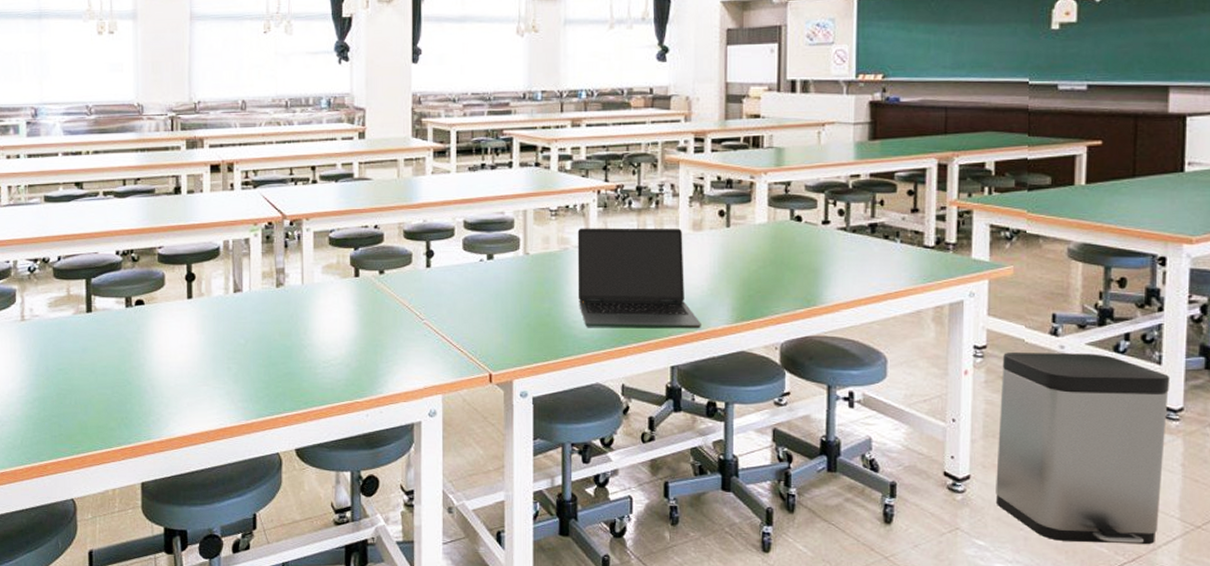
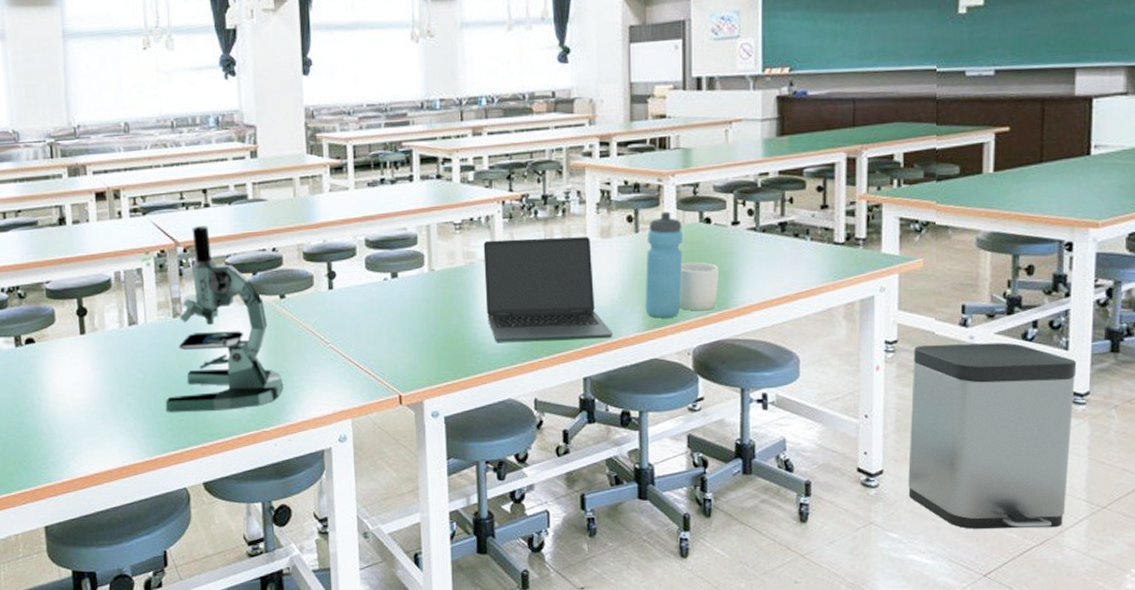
microscope: none [263,201,377,379] -> present [165,226,283,412]
water bottle: none [734,208,773,312] -> present [645,211,683,318]
mug: none [767,258,809,307] -> present [678,261,720,311]

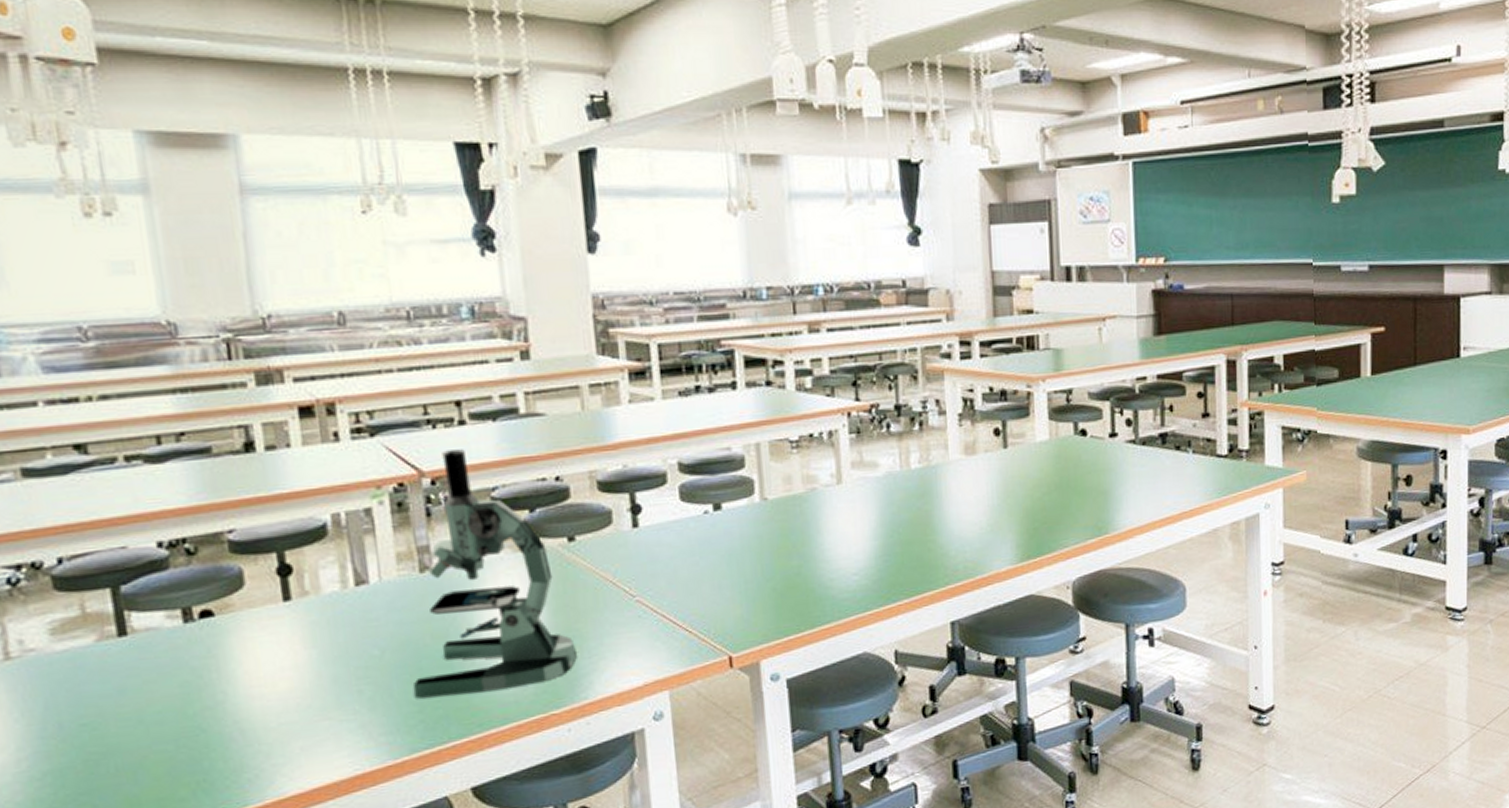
laptop: present [483,237,613,342] -> none [826,454,983,585]
water bottle: present [645,211,683,318] -> none [1017,422,1058,548]
mug: present [678,261,720,311] -> none [1055,480,1098,538]
pedal bin: present [908,342,1077,529] -> none [1299,559,1455,762]

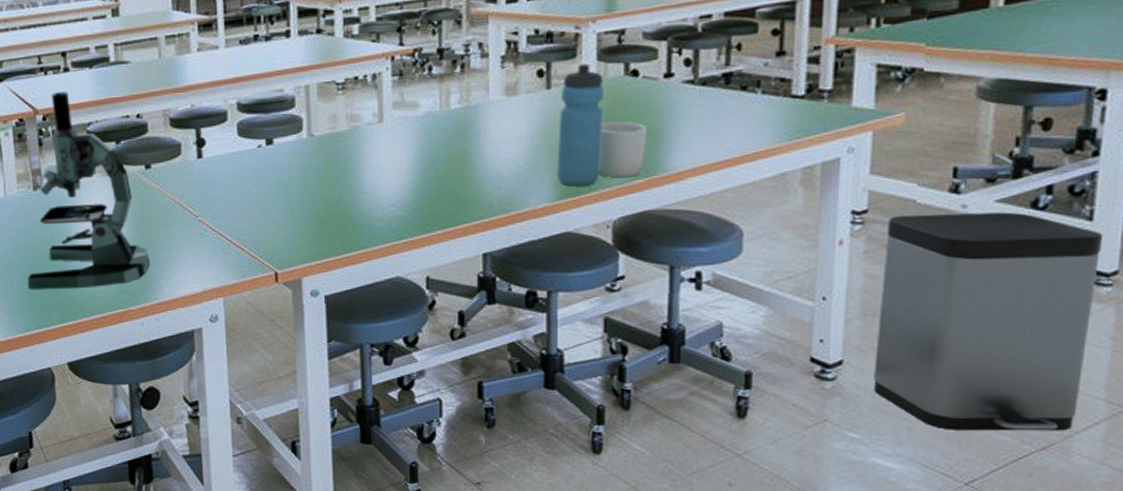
water bottle: none [1017,422,1058,548] -> present [557,63,604,186]
mug: none [1055,480,1098,538] -> present [597,121,648,178]
pedal bin: none [1299,559,1455,762] -> present [873,212,1104,431]

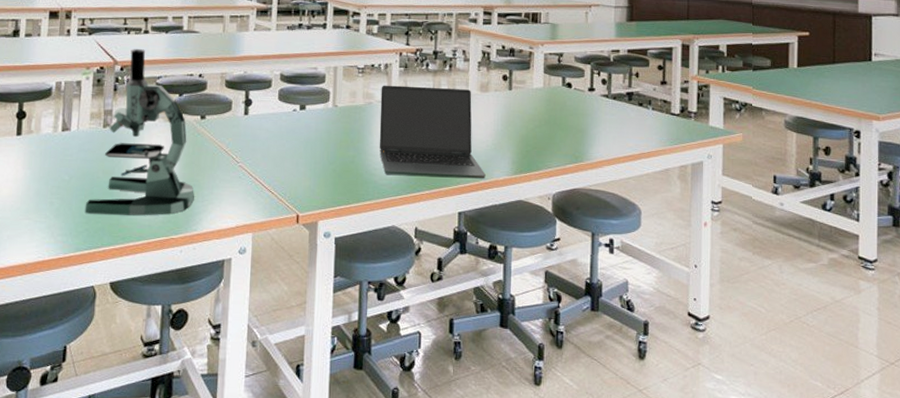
laptop: none [369,95,518,214] -> present [379,85,486,179]
water bottle: present [557,63,604,186] -> none [514,74,548,166]
mug: present [597,121,648,178] -> none [542,118,577,162]
pedal bin: present [873,212,1104,431] -> none [730,208,867,379]

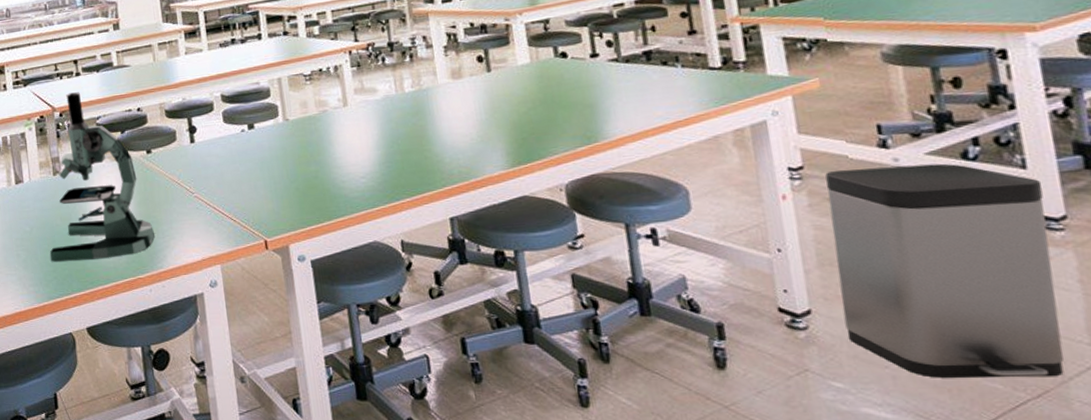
laptop: present [379,85,486,179] -> none [334,79,476,186]
pedal bin: none [730,208,867,379] -> present [825,163,1064,378]

